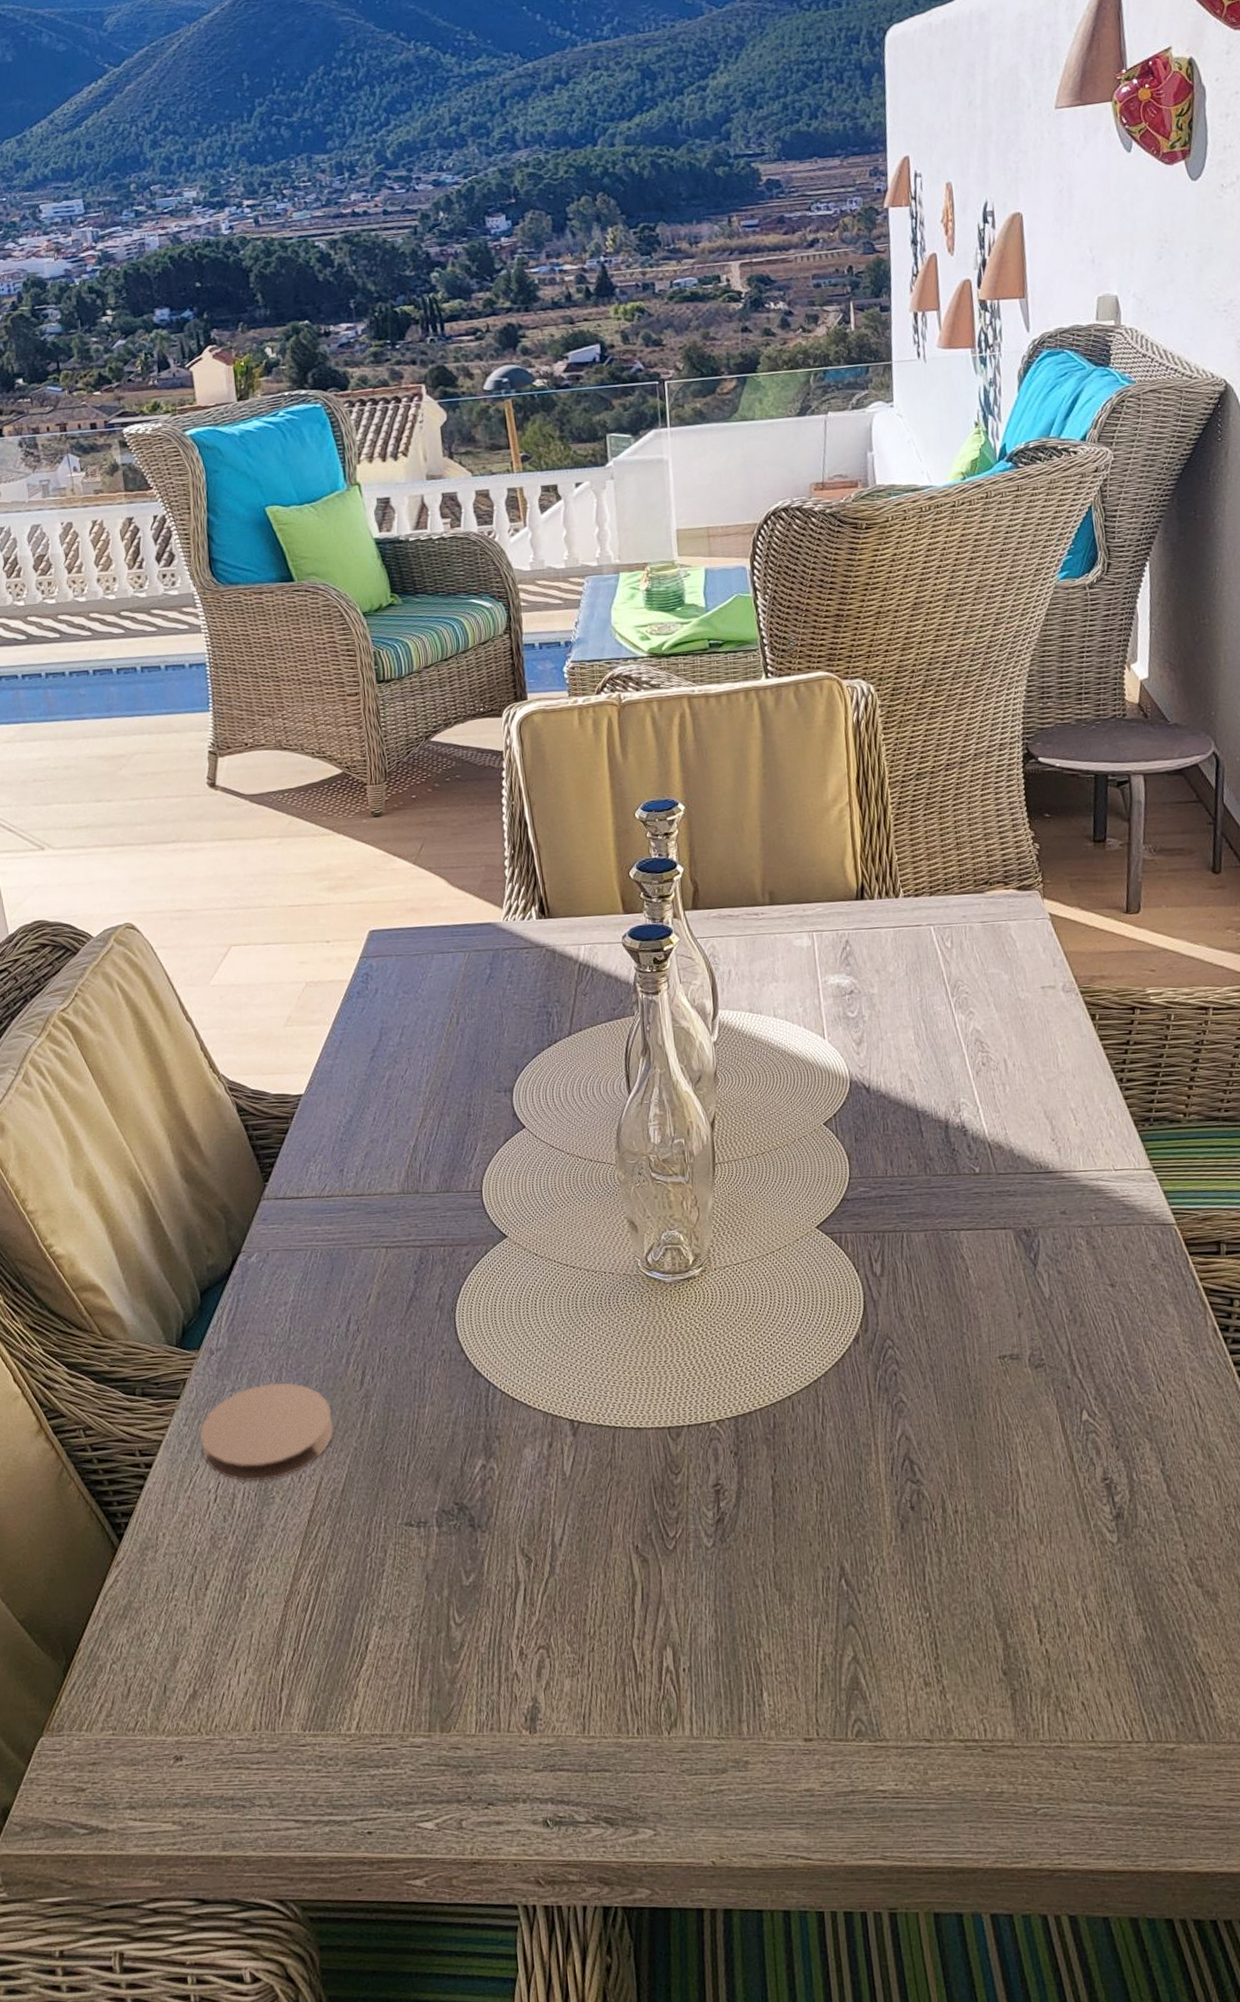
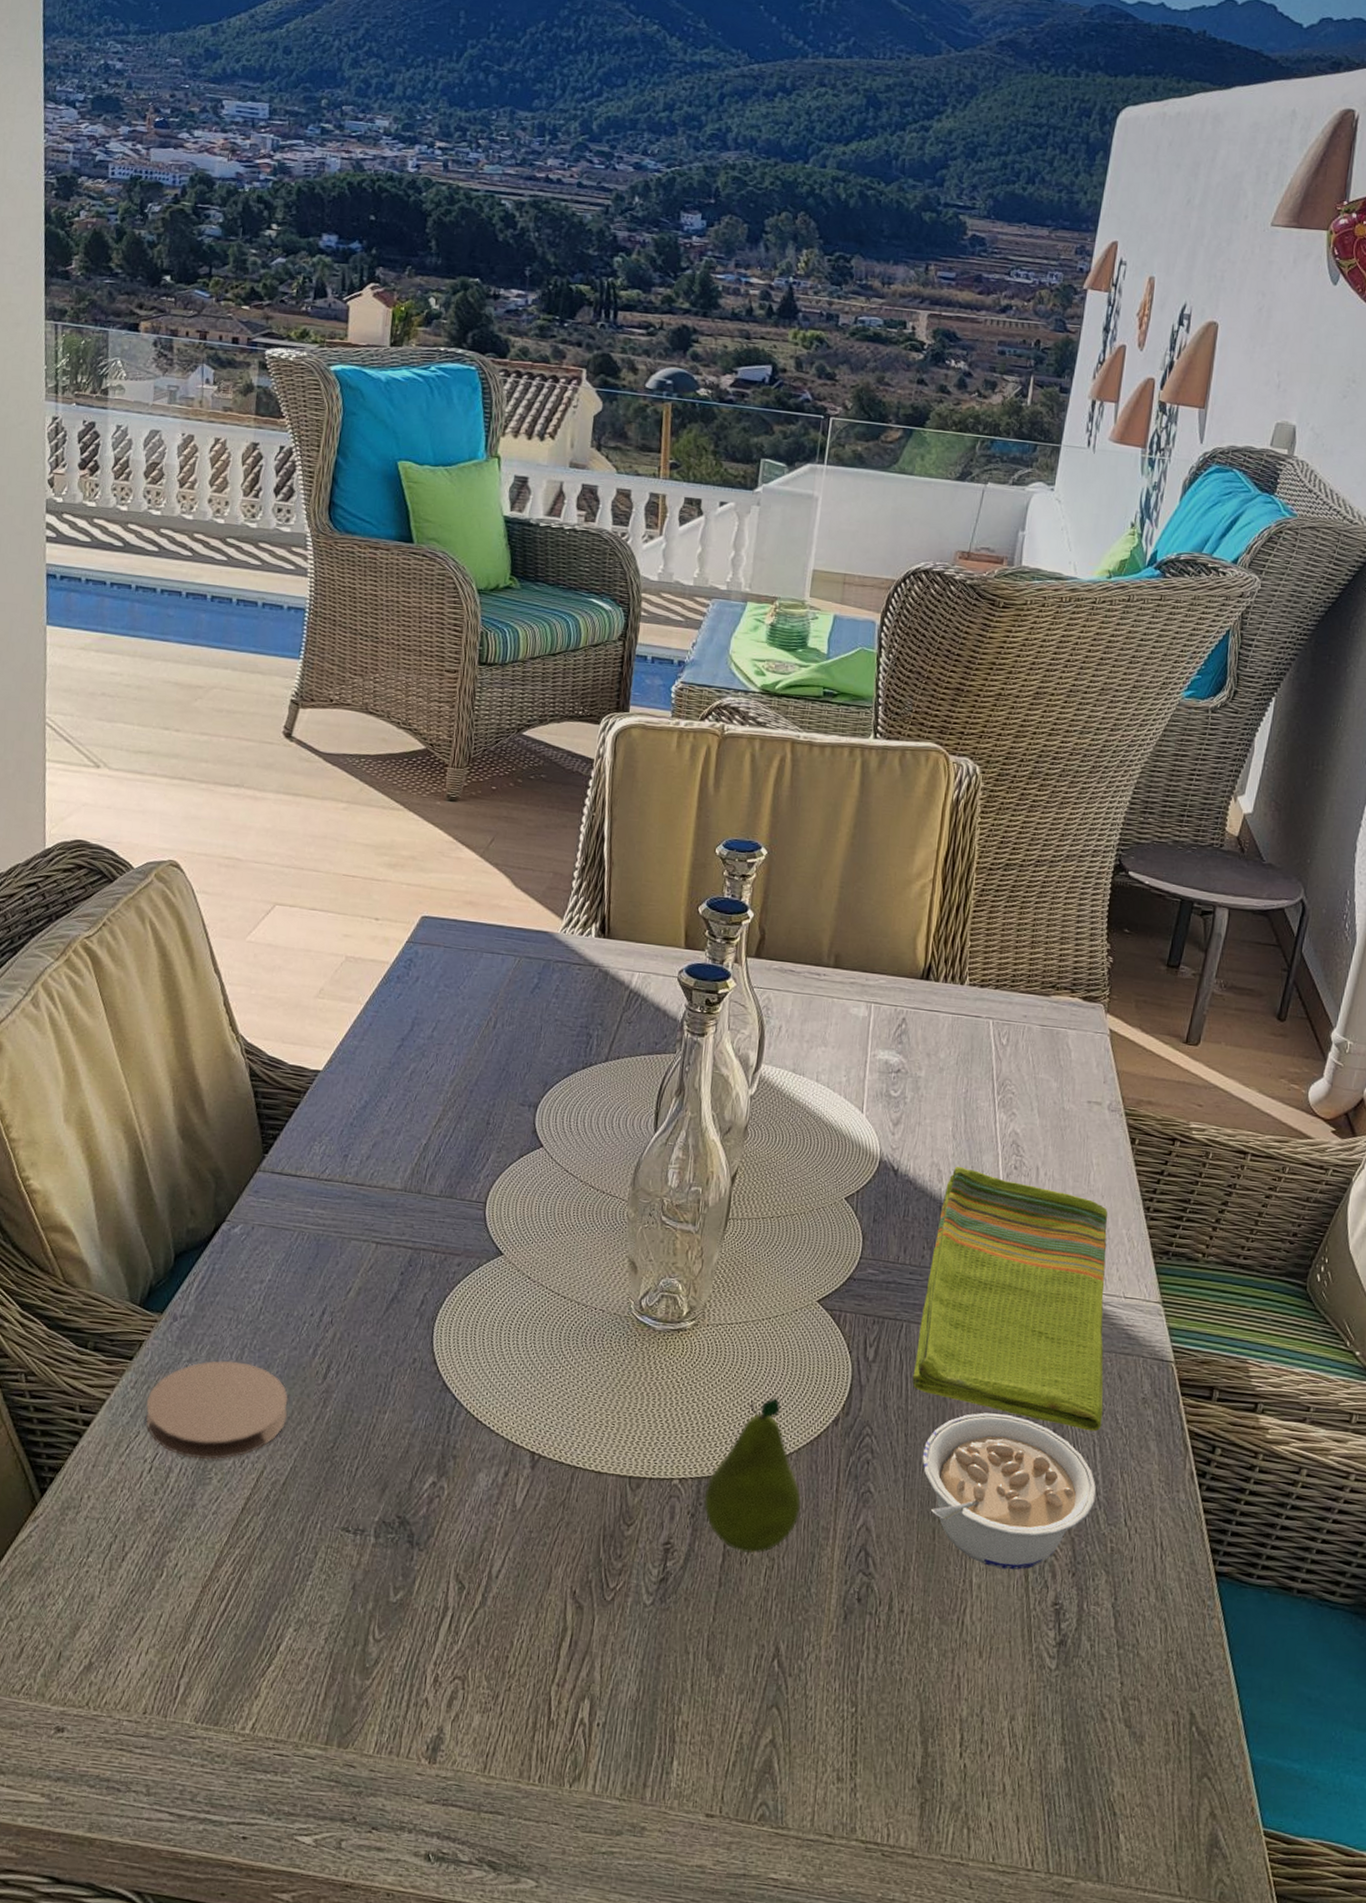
fruit: none [743,1326,840,1482] -> present [704,1397,802,1553]
dish towel: none [918,1072,1117,1306] -> present [912,1166,1108,1432]
legume: none [946,1304,1124,1455] -> present [922,1412,1096,1570]

